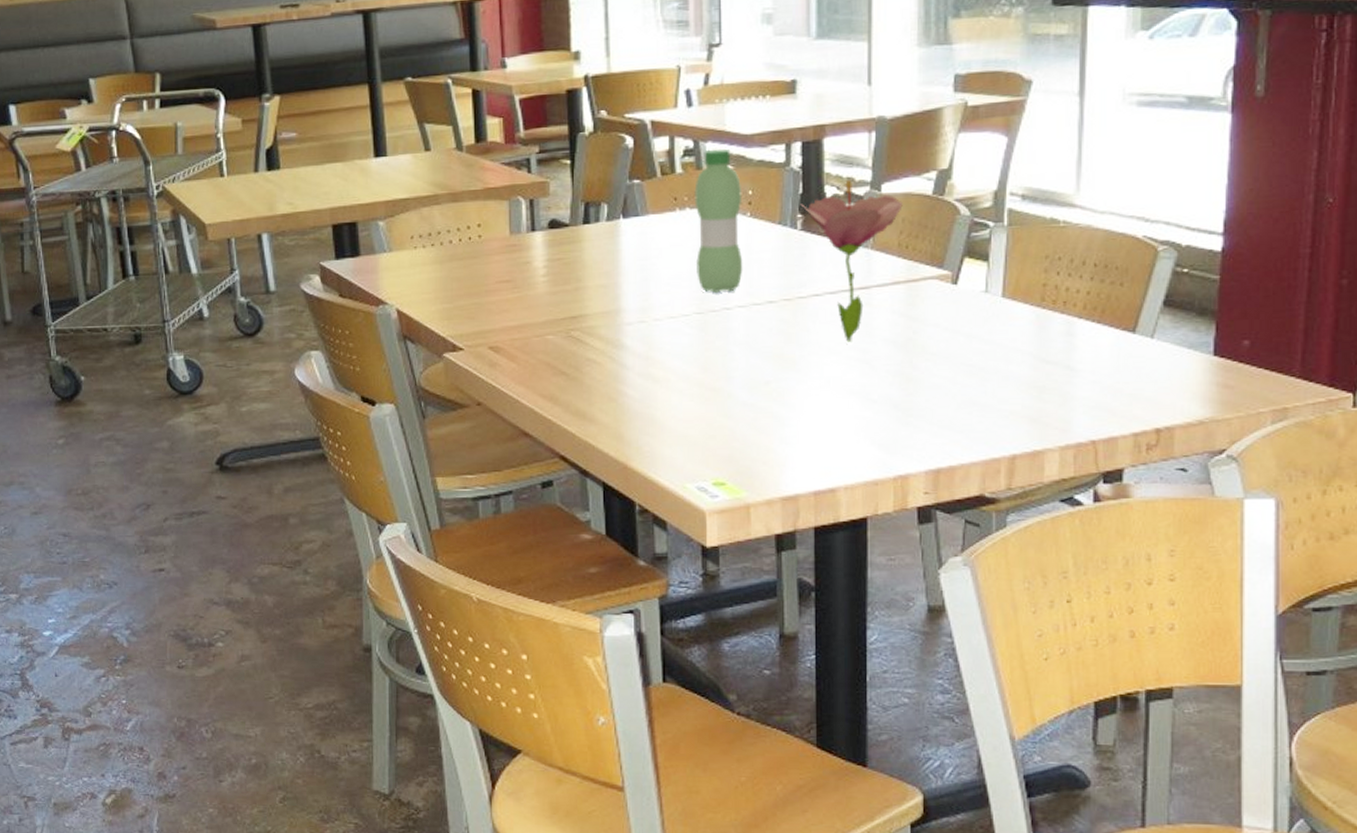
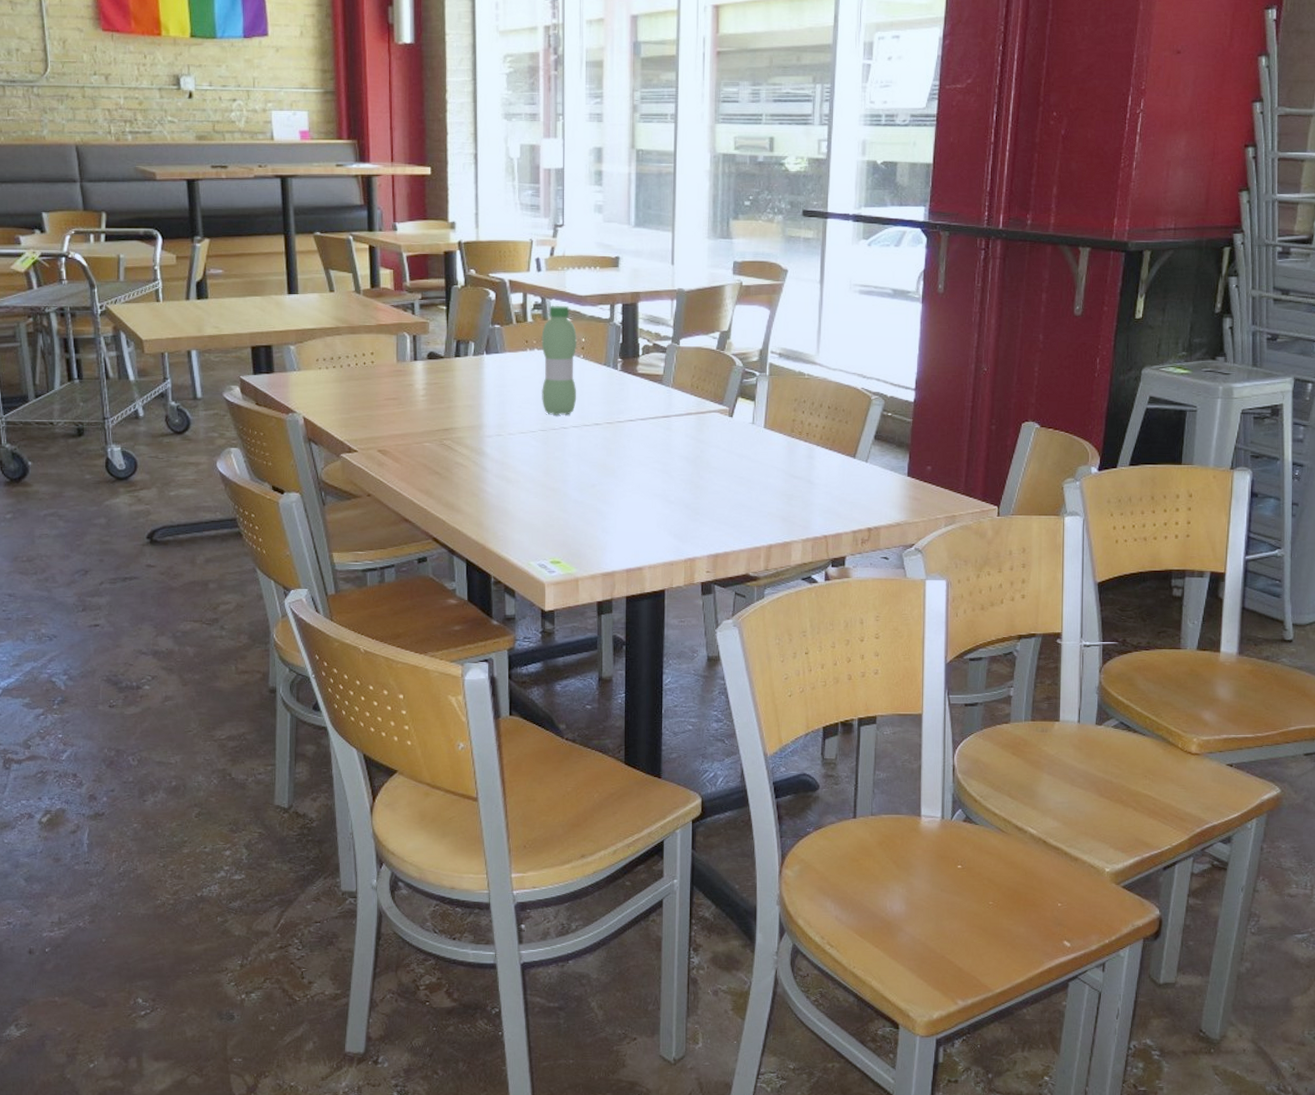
flower: present [800,180,903,344] -> none [620,335,695,458]

